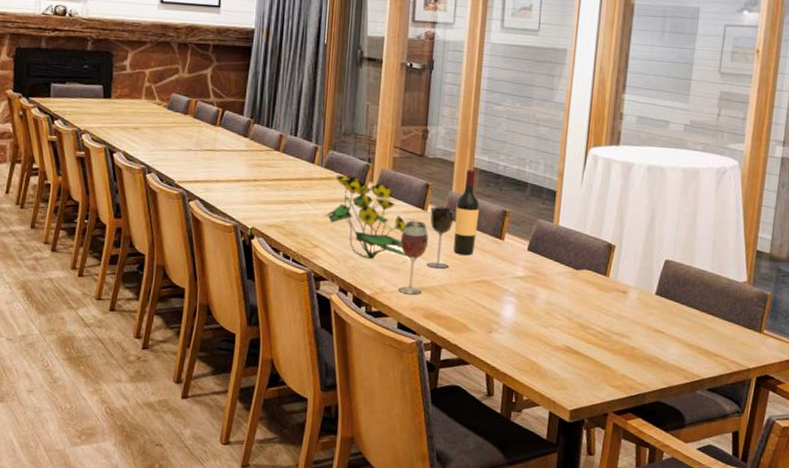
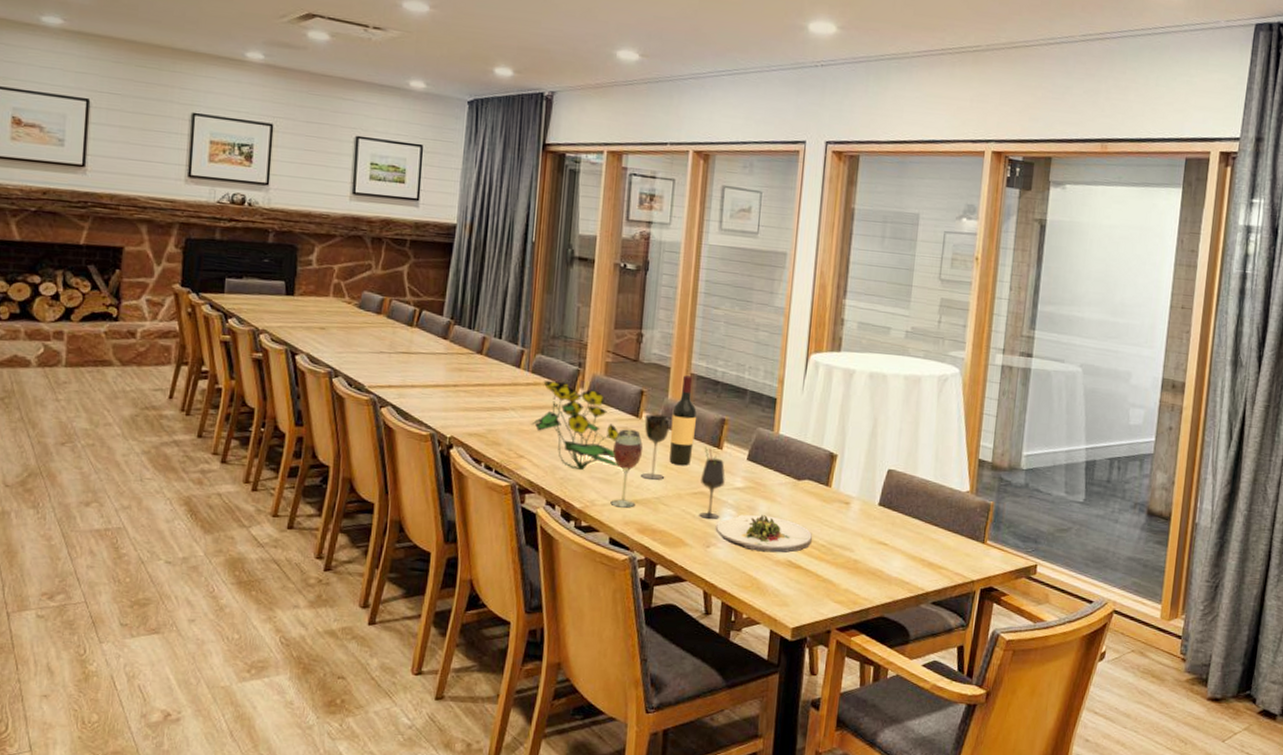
wine glass: none [482,237,507,307] -> present [699,447,725,520]
salad plate: none [497,302,590,339] -> present [715,514,812,553]

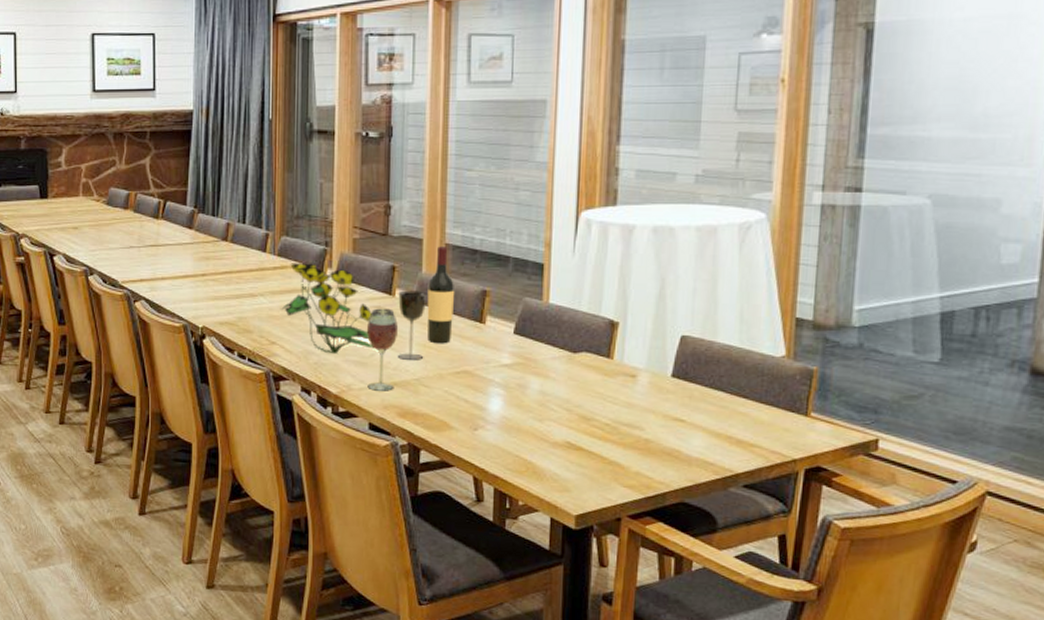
wine glass: present [699,447,725,520] -> none [463,322,490,401]
salad plate: present [715,514,812,553] -> none [482,393,594,434]

